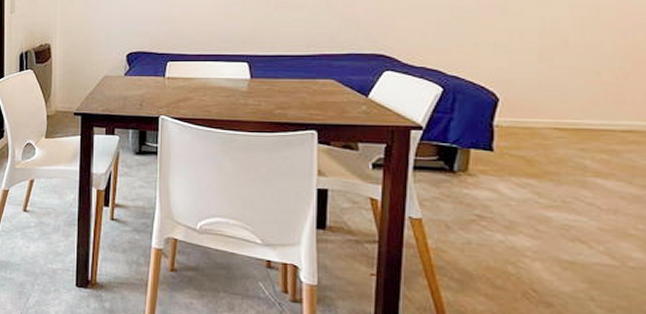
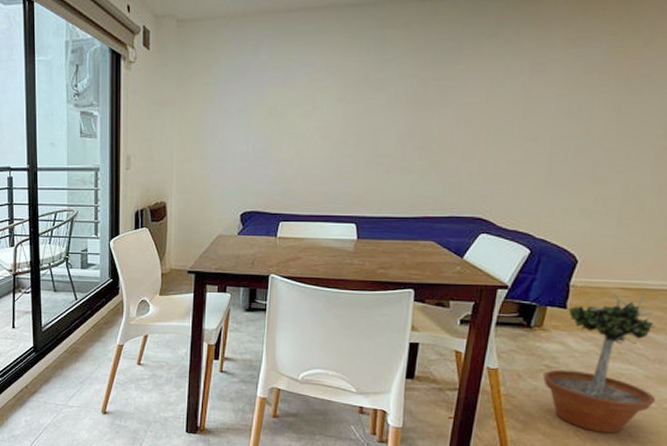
potted tree: none [475,131,618,297] -> present [542,291,656,434]

